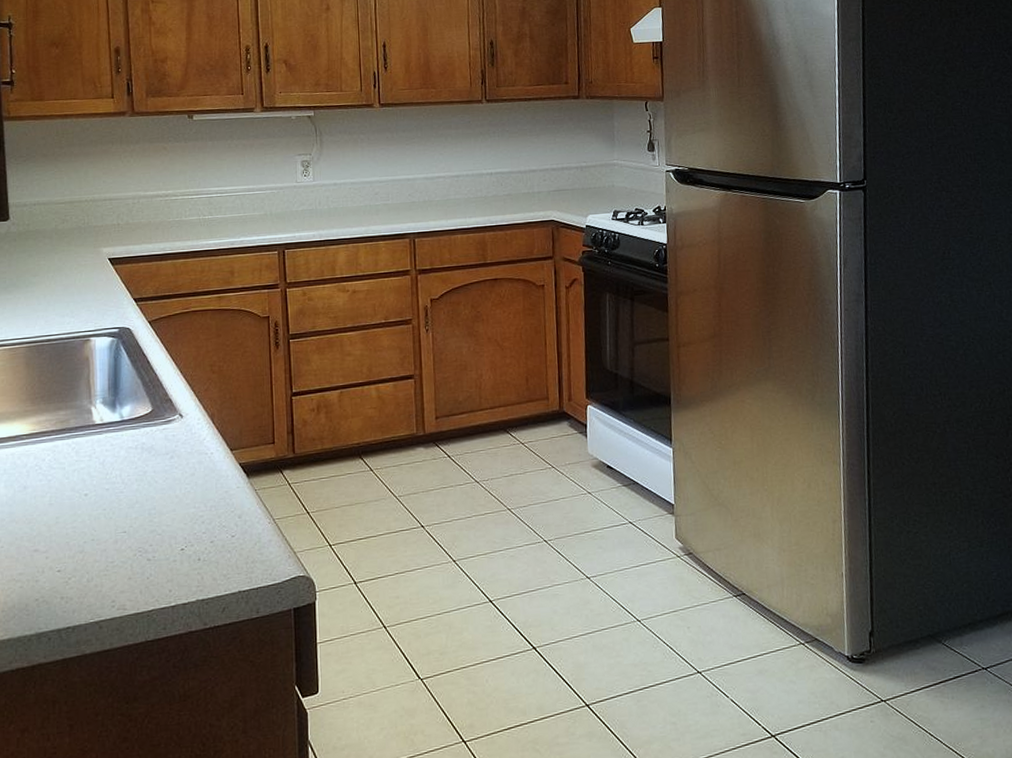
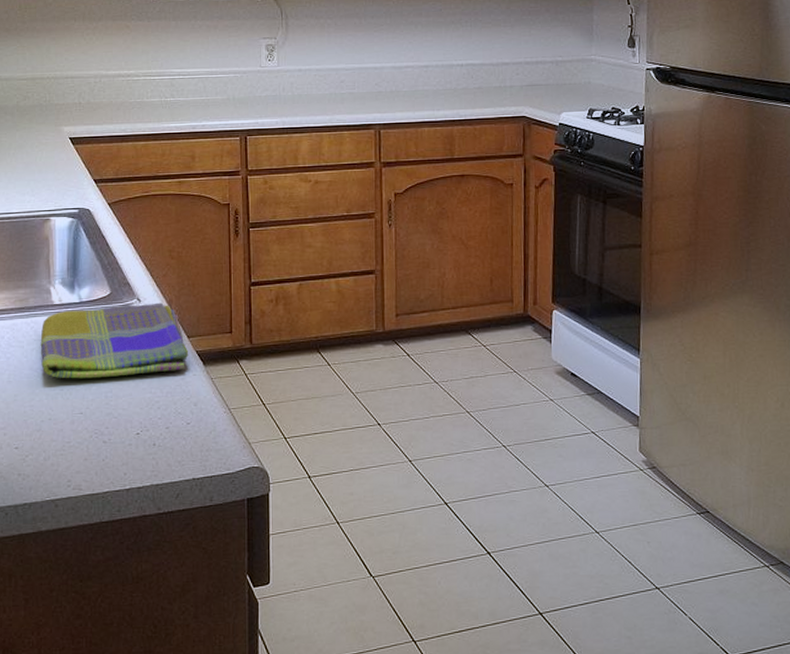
dish towel: none [82,417,232,498] -> present [40,302,189,379]

